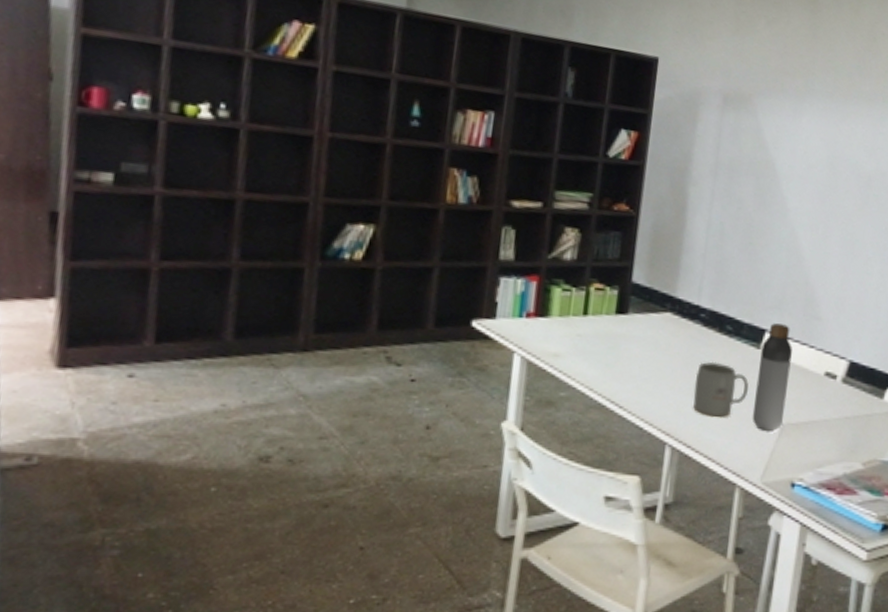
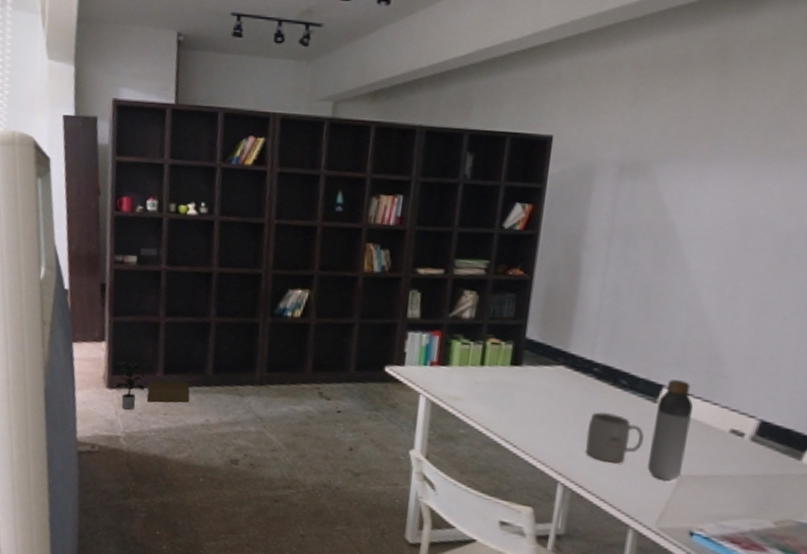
potted plant: none [72,326,124,398] -> present [116,361,145,410]
box: none [126,351,197,385] -> present [147,380,190,403]

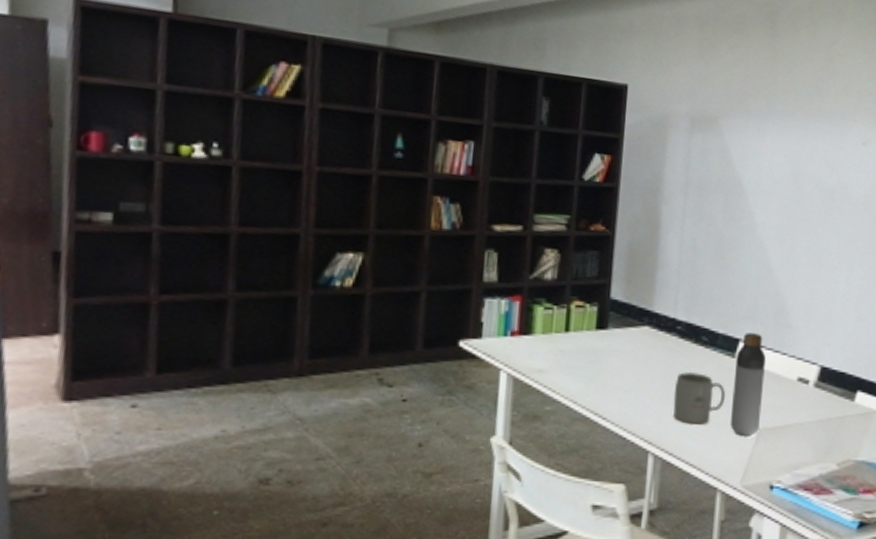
potted plant: present [116,361,145,410] -> none [77,359,126,429]
box: present [147,380,190,403] -> none [129,380,198,415]

